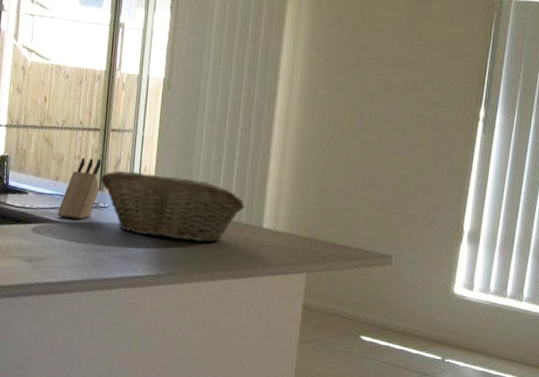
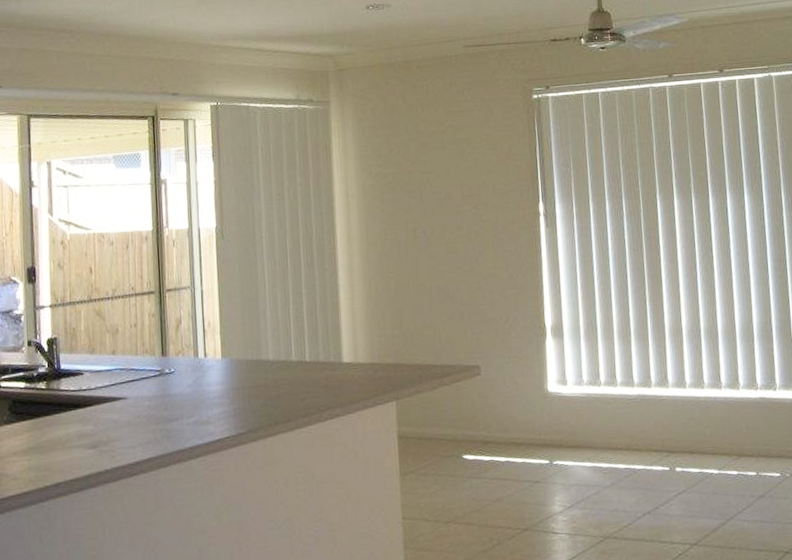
knife block: present [57,157,102,220] -> none [118,323,162,392]
fruit basket: present [101,171,245,242] -> none [163,325,321,395]

